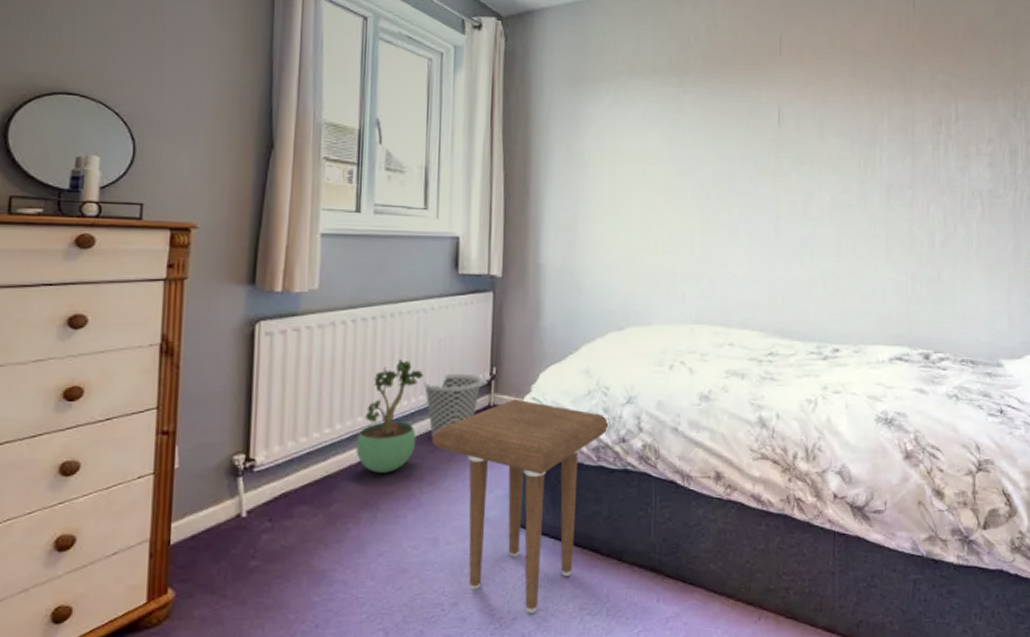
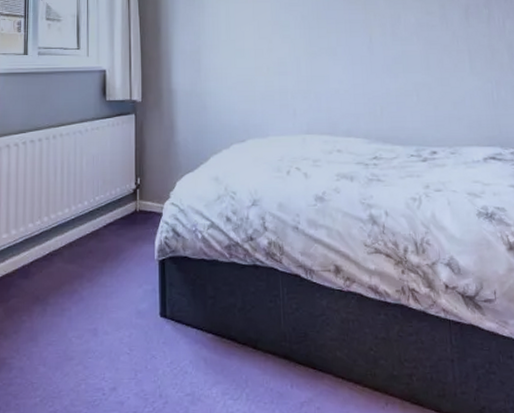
potted plant: present [356,359,424,473] -> none [28,174,81,272]
wastebasket: present [423,373,482,437] -> none [81,184,129,240]
side table: present [431,398,610,613] -> none [89,204,239,398]

